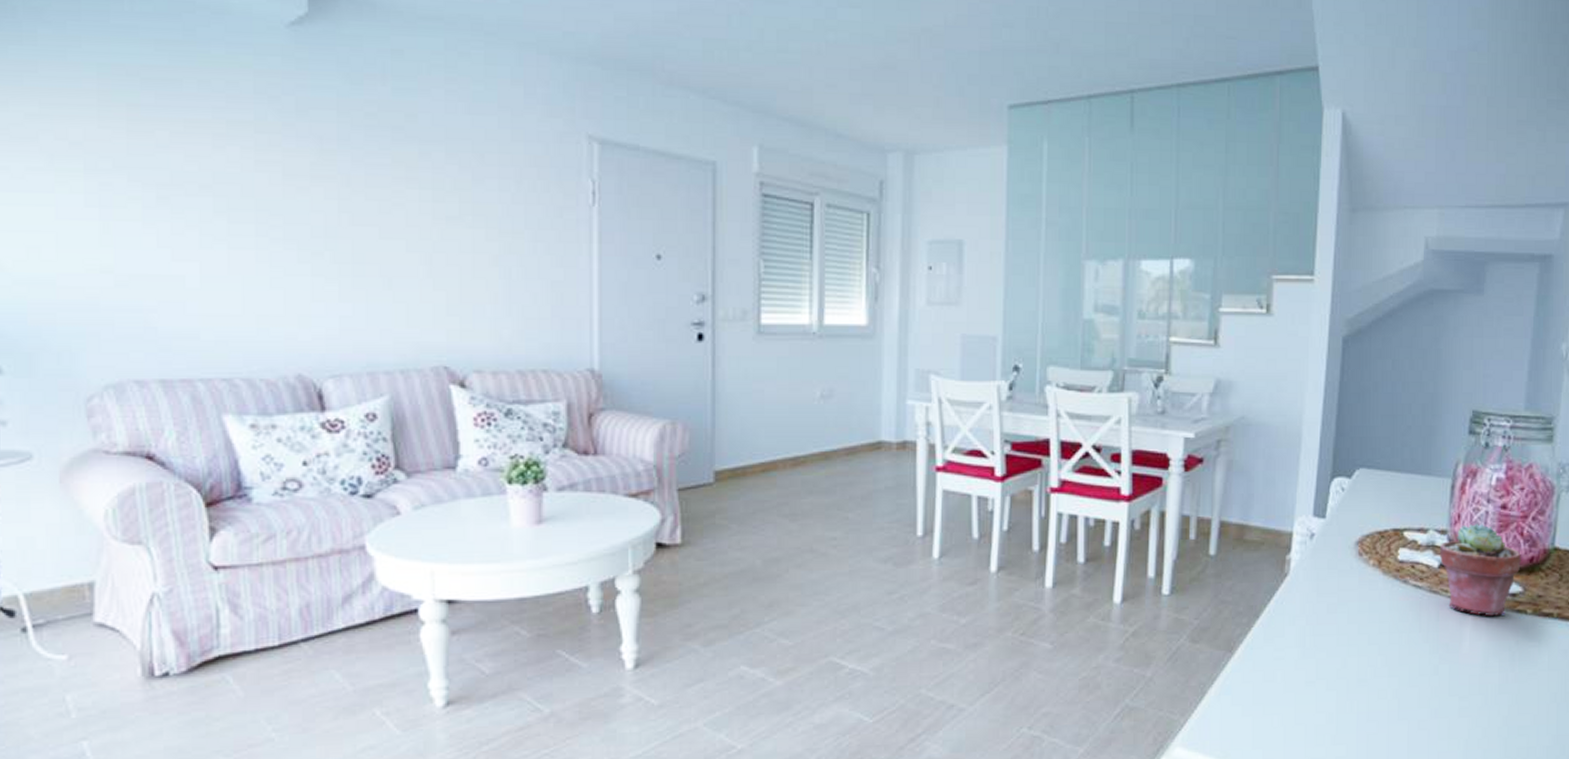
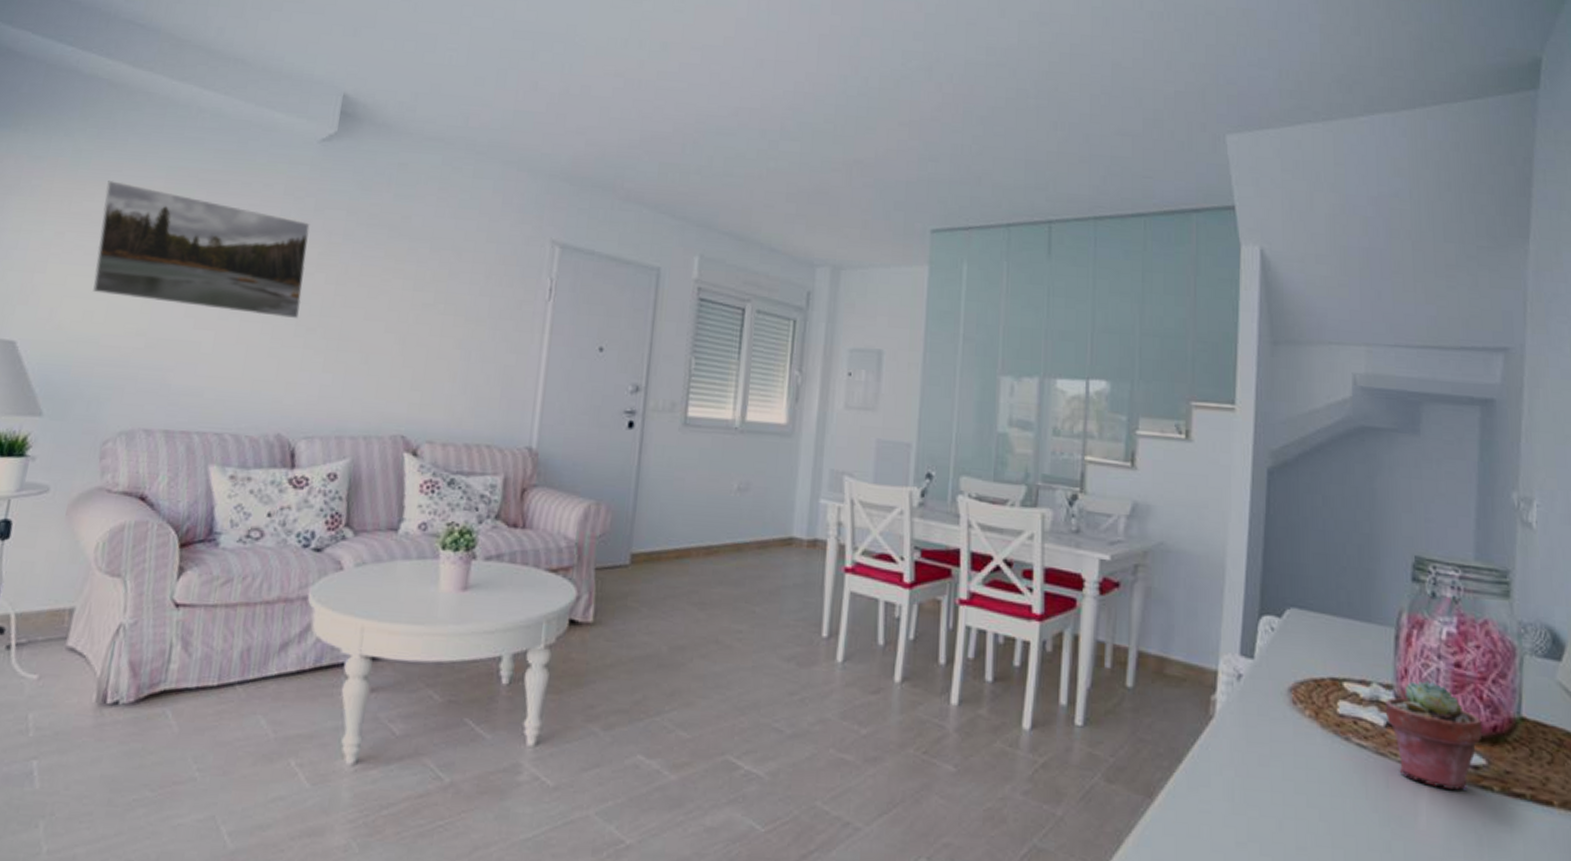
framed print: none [22,84,300,243] -> present [93,181,310,319]

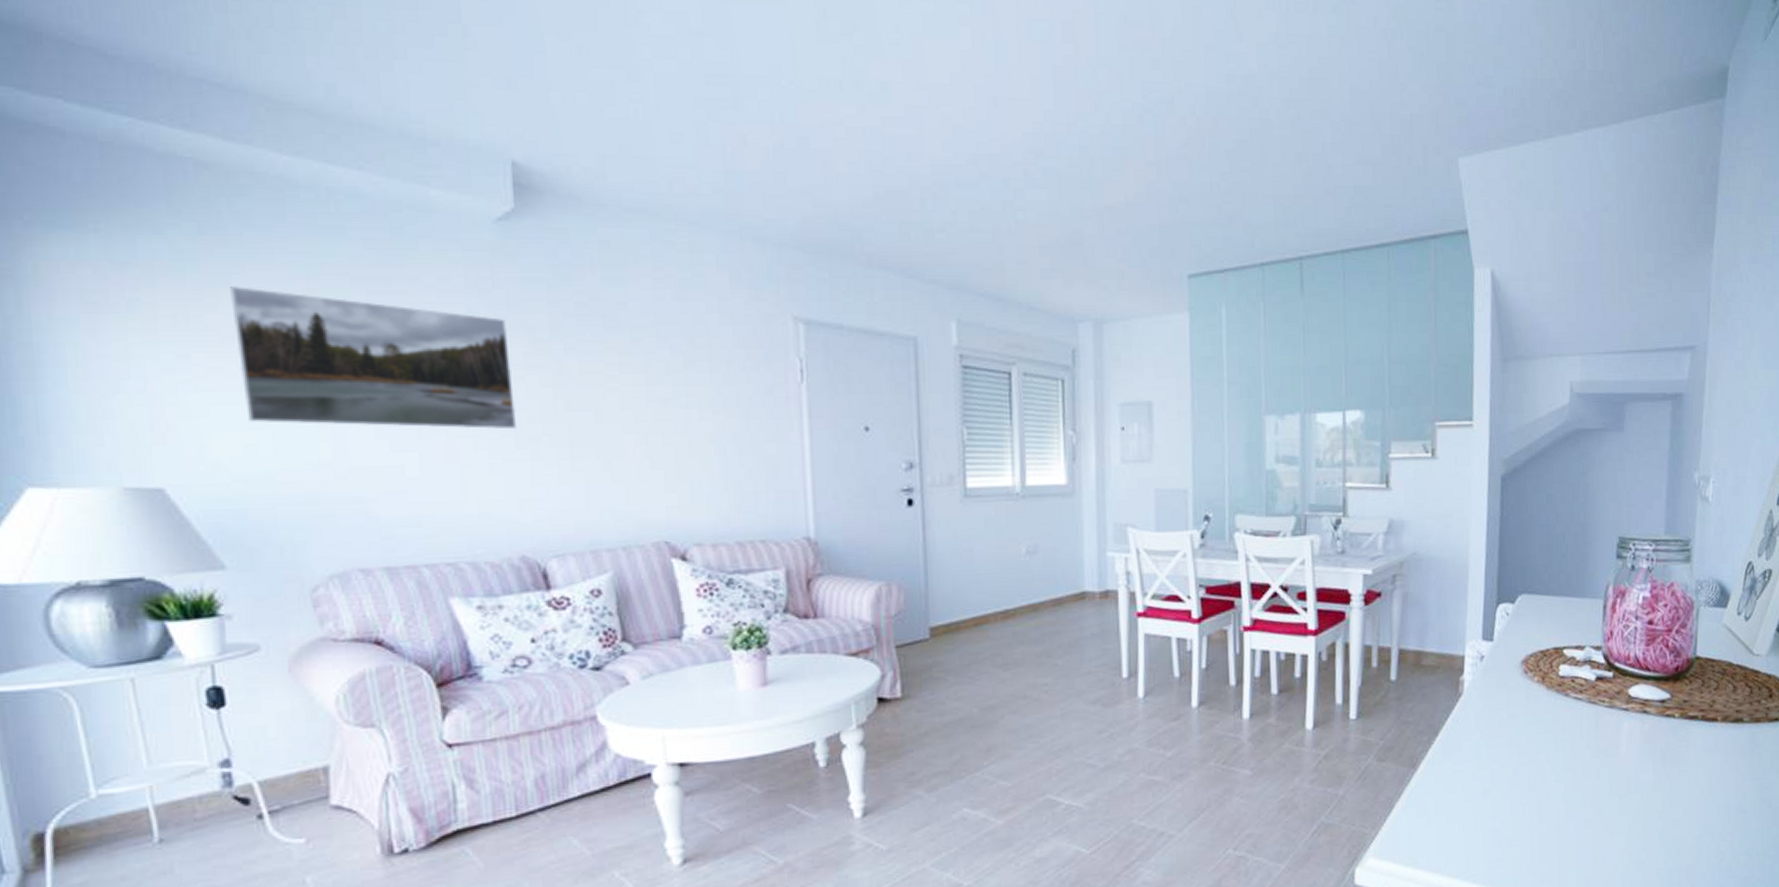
potted succulent: present [1384,680,1484,790] -> none [1595,638,1669,722]

